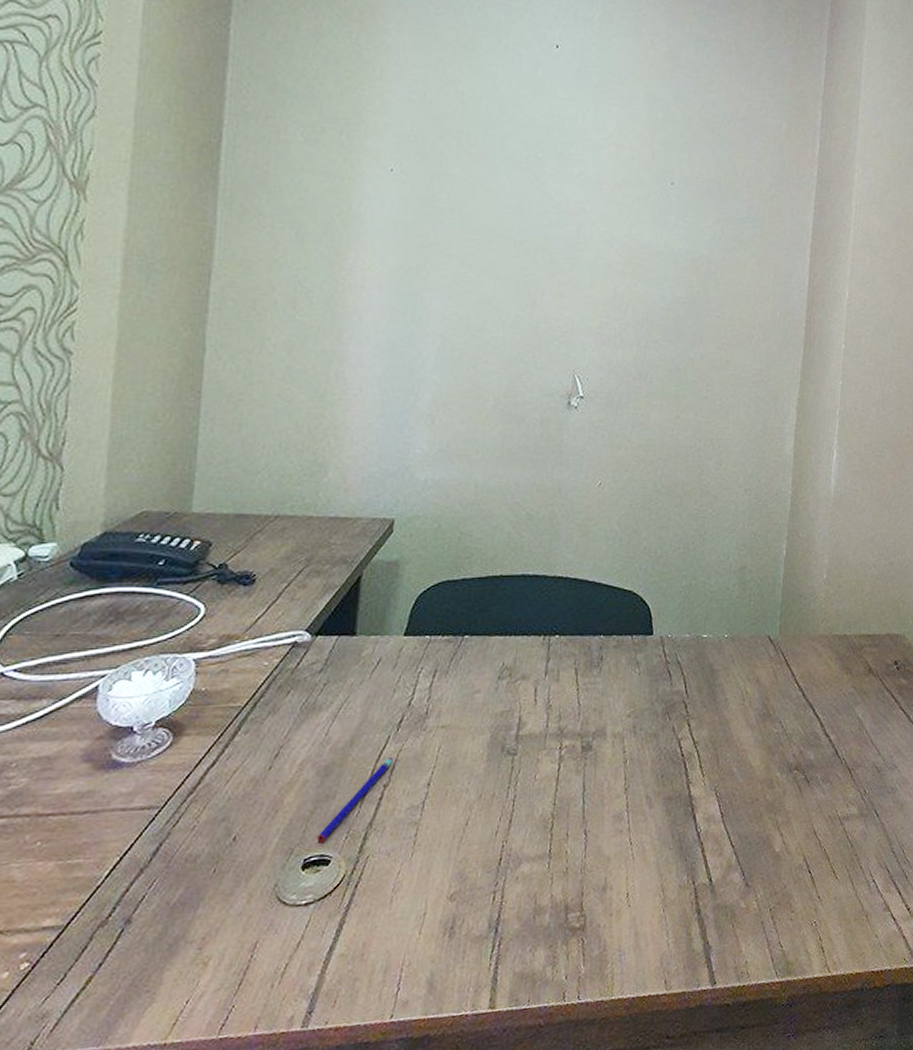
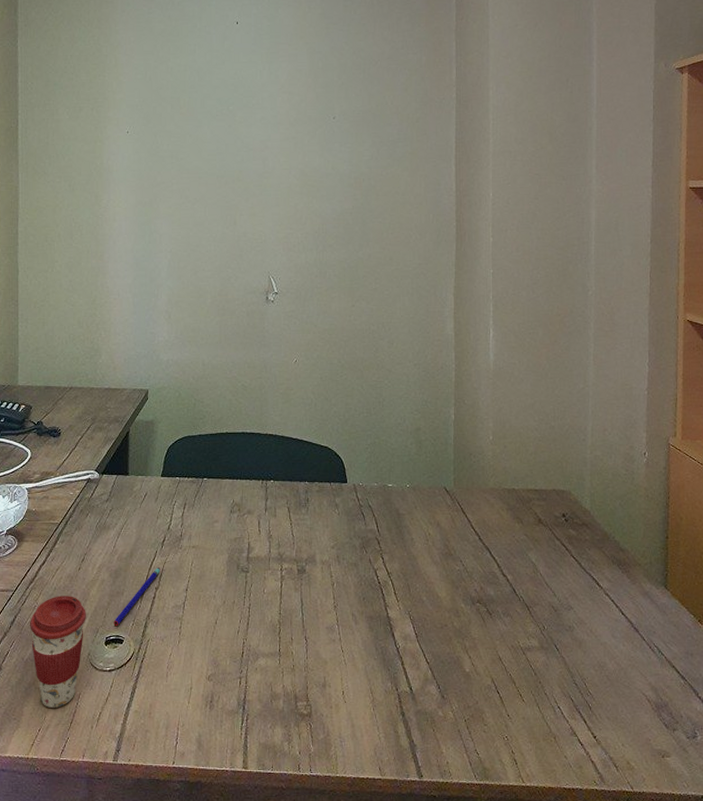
coffee cup: none [183,806,276,968] -> present [30,596,86,708]

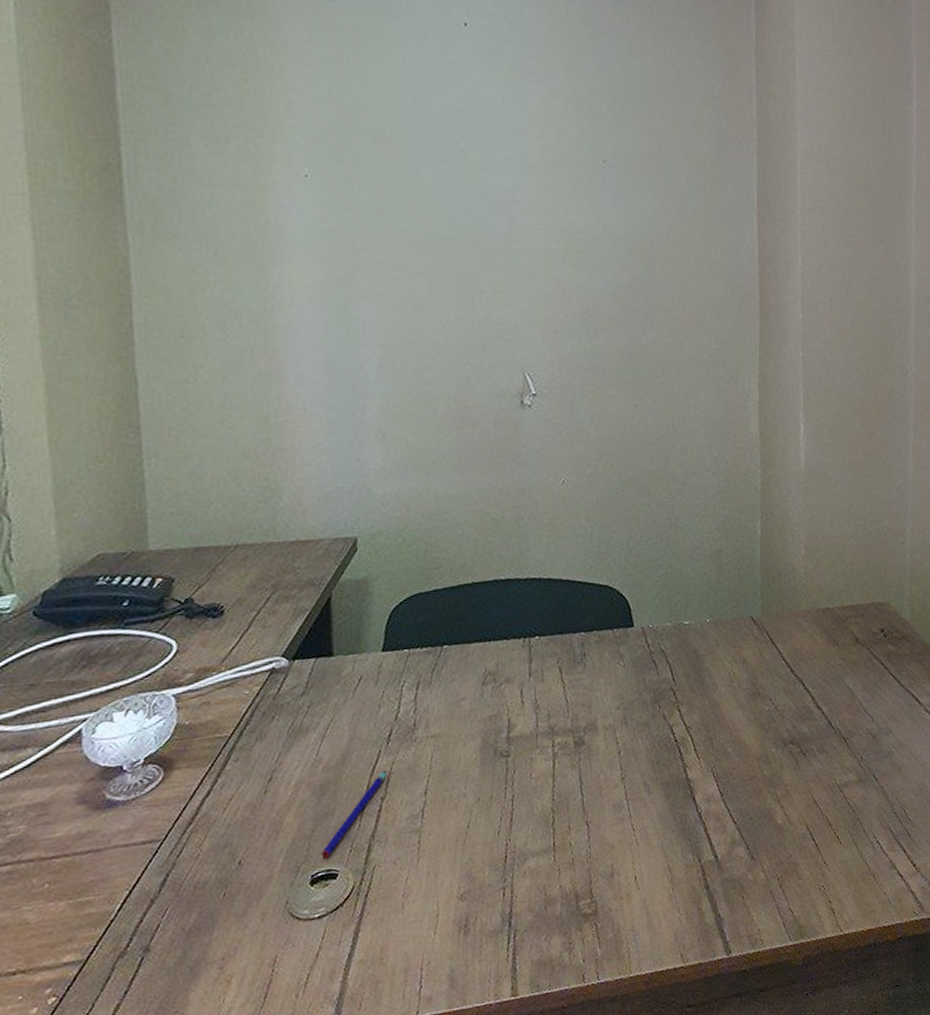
coffee cup: present [30,596,86,708] -> none [191,830,280,986]

